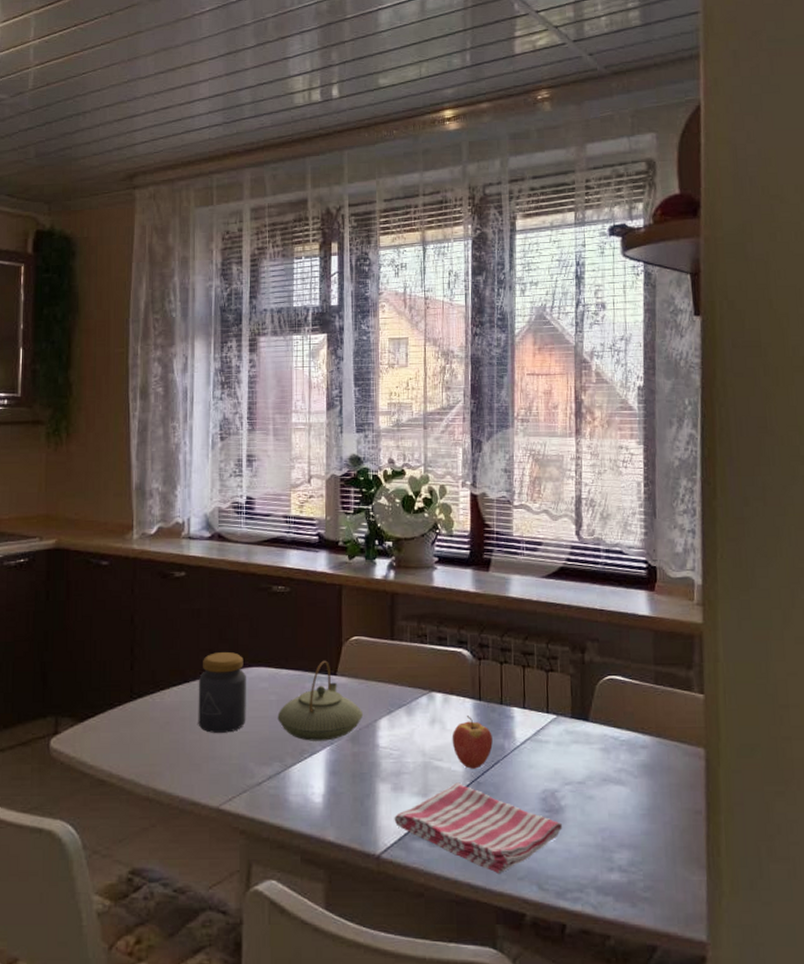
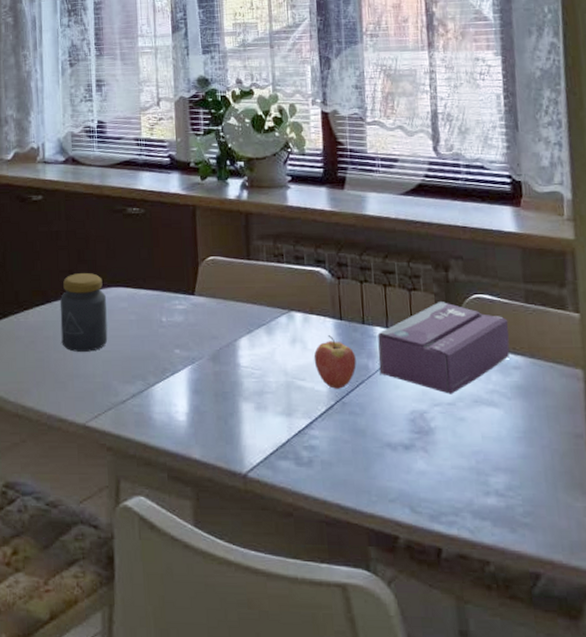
teapot: present [277,660,364,741] -> none [138,280,223,360]
dish towel: present [394,782,563,873] -> none [259,402,434,495]
tissue box: none [514,683,639,773] -> present [377,302,510,394]

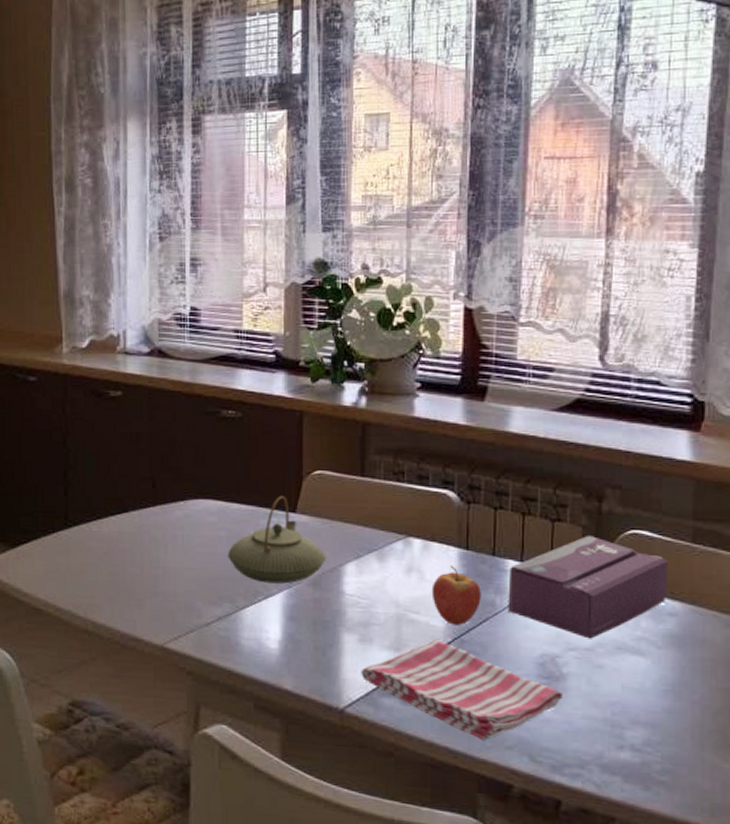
jar: present [60,273,108,352] -> none [138,481,193,568]
teapot: none [138,280,223,360] -> present [228,495,327,584]
dish towel: none [259,402,434,495] -> present [361,638,564,740]

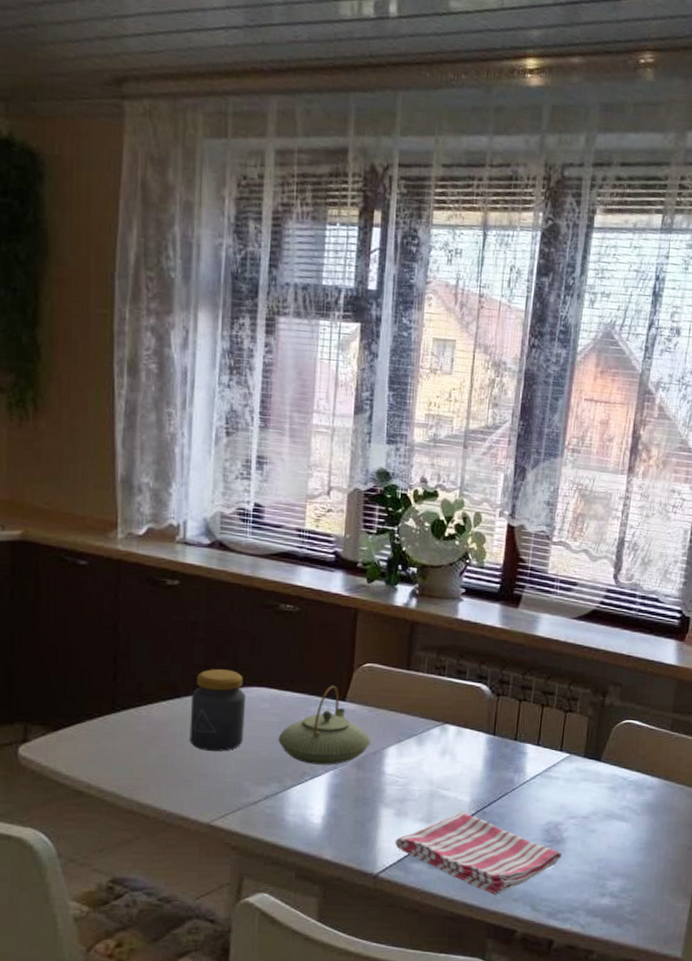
jar: none [138,481,193,568] -> present [189,669,245,751]
fruit: present [431,566,481,625] -> none [461,749,503,800]
tissue box: present [508,536,669,639] -> none [523,724,652,809]

